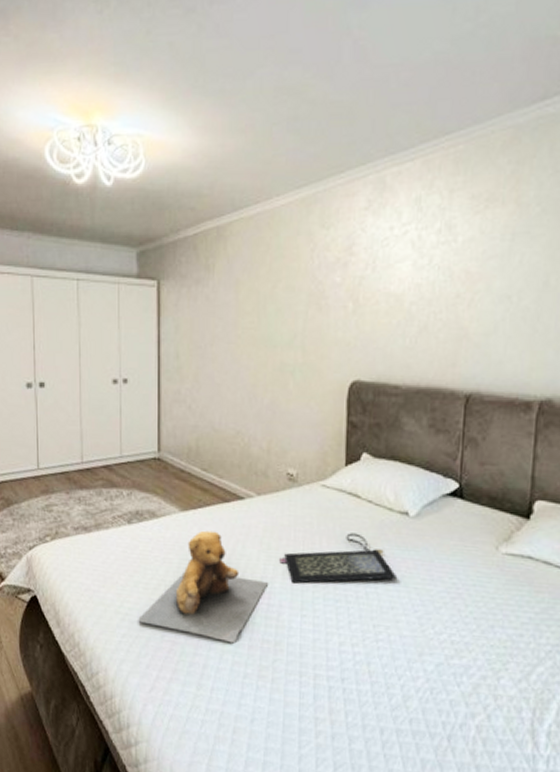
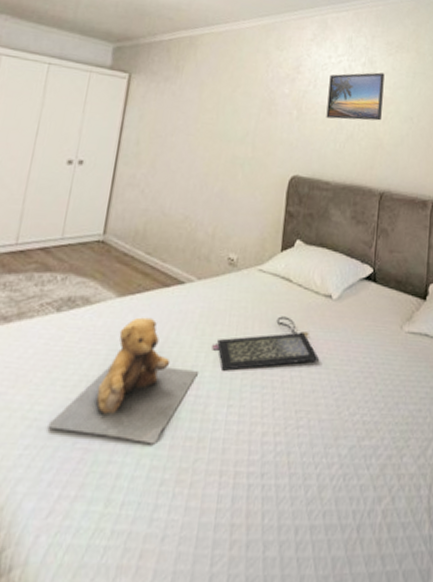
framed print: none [390,240,469,308] -> present [326,72,385,121]

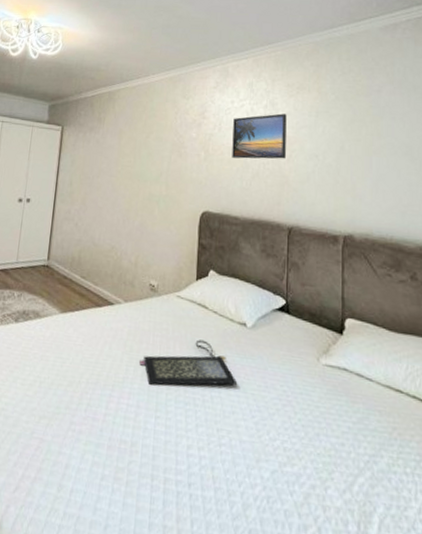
teddy bear: present [48,317,198,445] -> none [12,331,128,443]

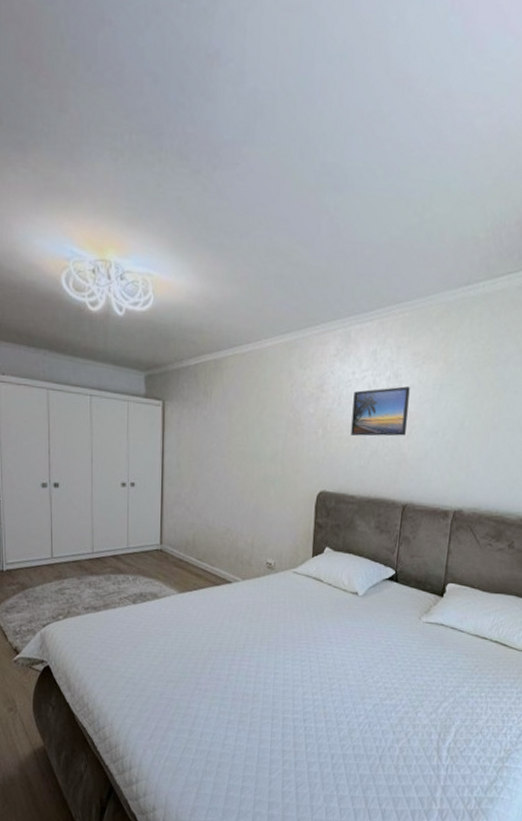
clutch bag: present [139,339,238,386] -> none [258,609,349,649]

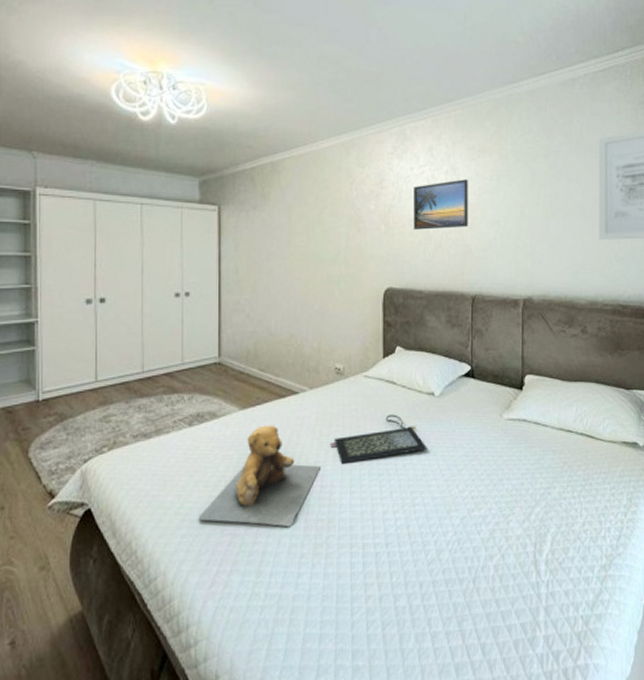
teddy bear: none [140,608,249,697] -> present [198,425,320,527]
clutch bag: none [258,609,349,649] -> present [330,414,428,464]

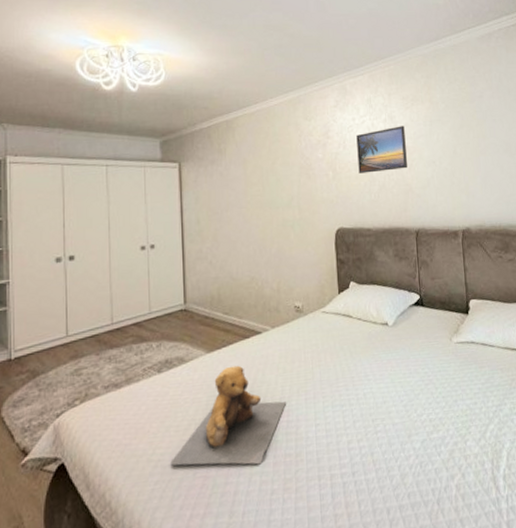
clutch bag: present [330,414,428,464] -> none [294,346,386,398]

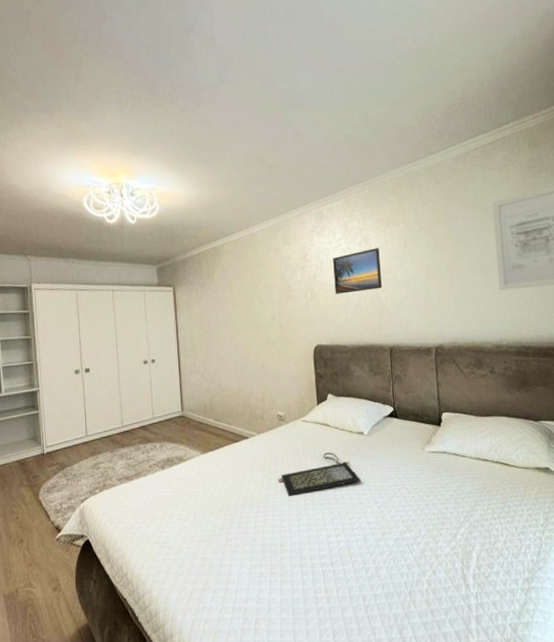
teddy bear: present [170,365,286,466] -> none [174,465,271,551]
clutch bag: none [294,346,386,398] -> present [278,452,362,496]

